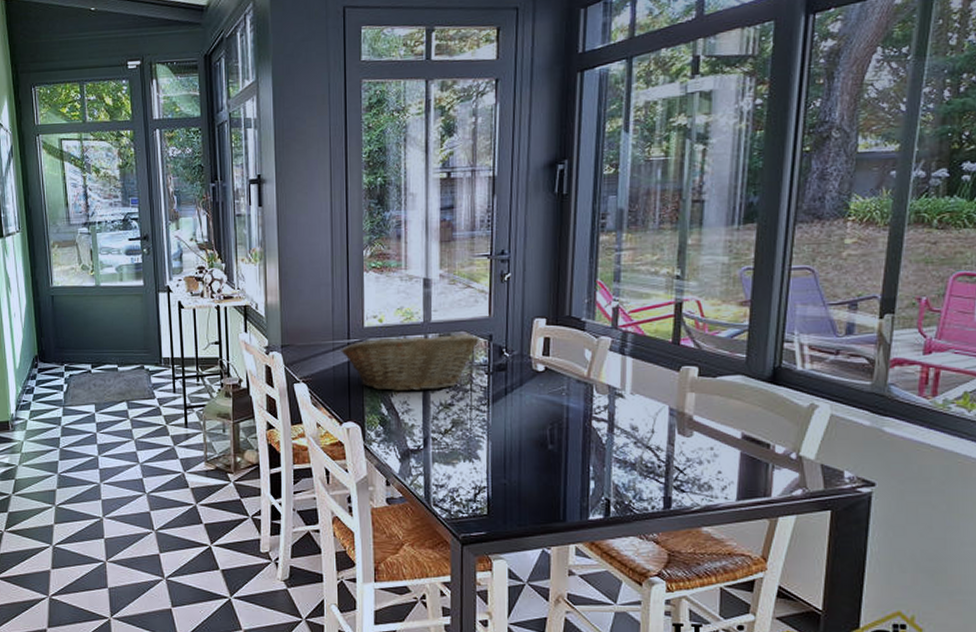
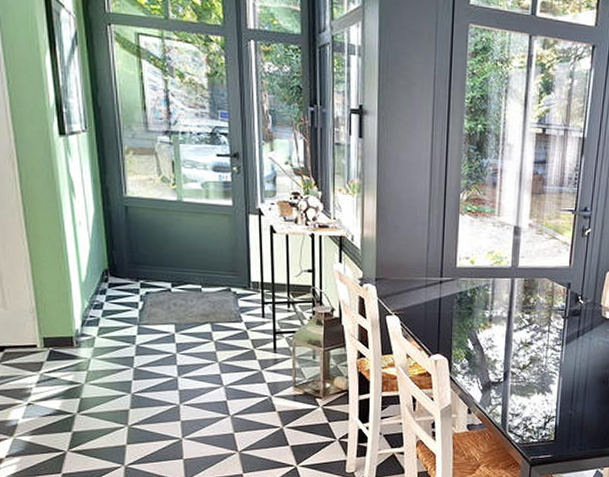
fruit basket: present [341,333,479,392] -> none [433,275,559,331]

